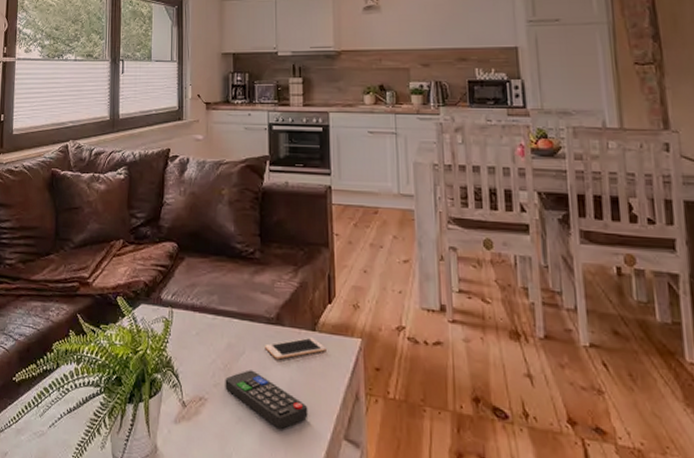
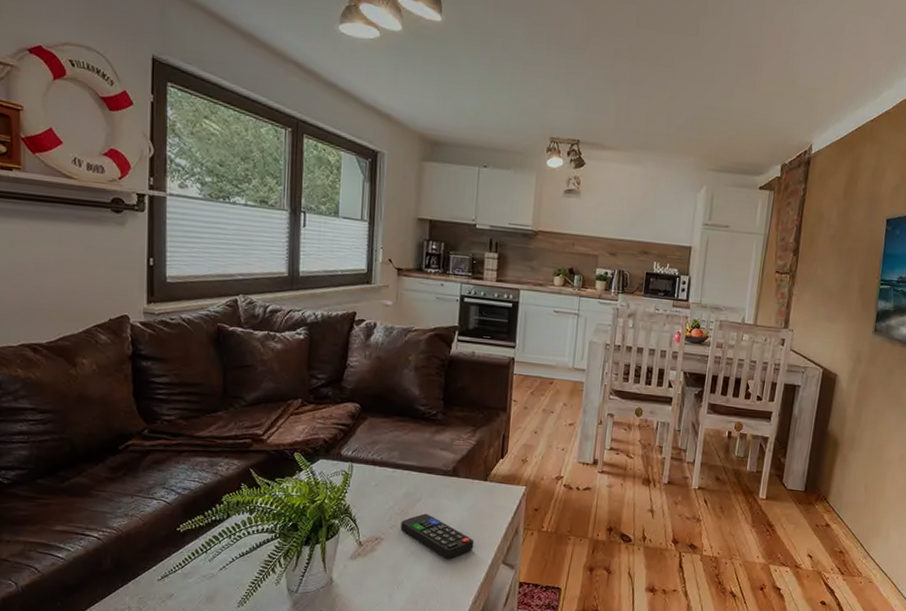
cell phone: present [265,337,326,360] -> none [440,486,495,505]

